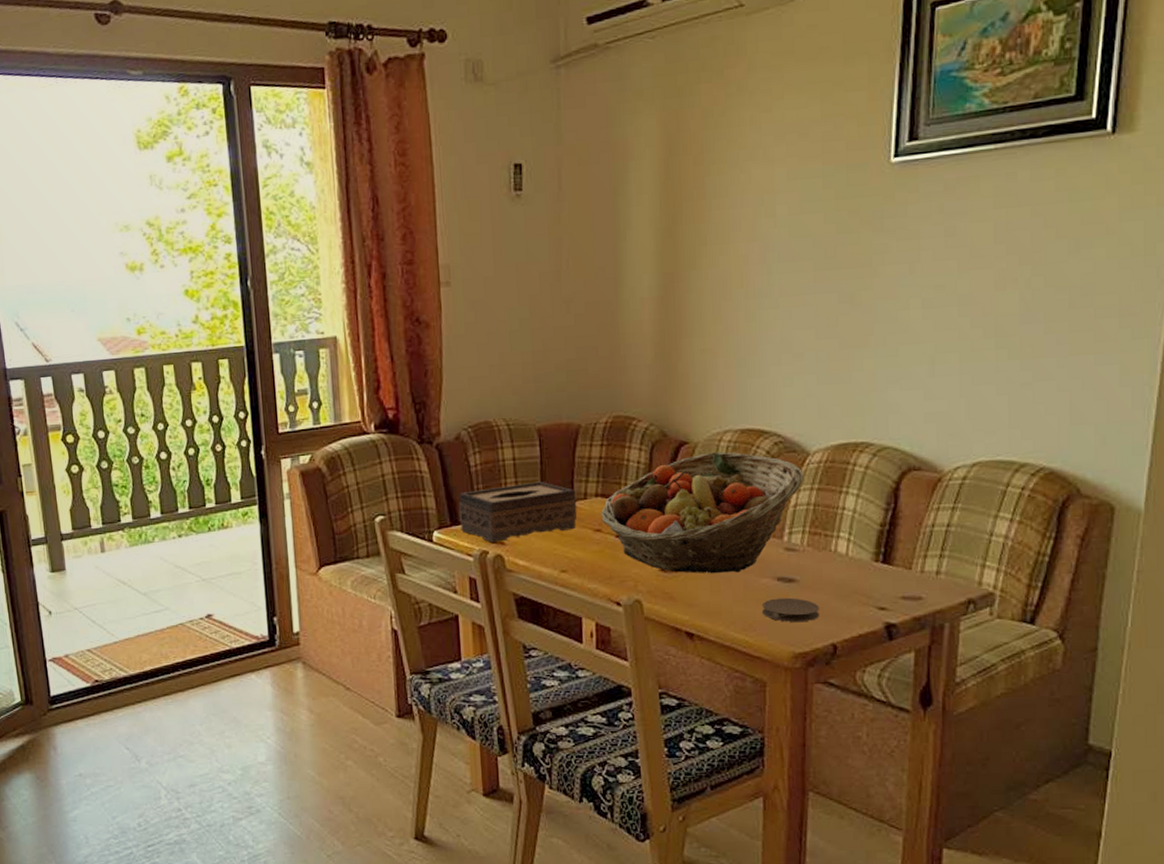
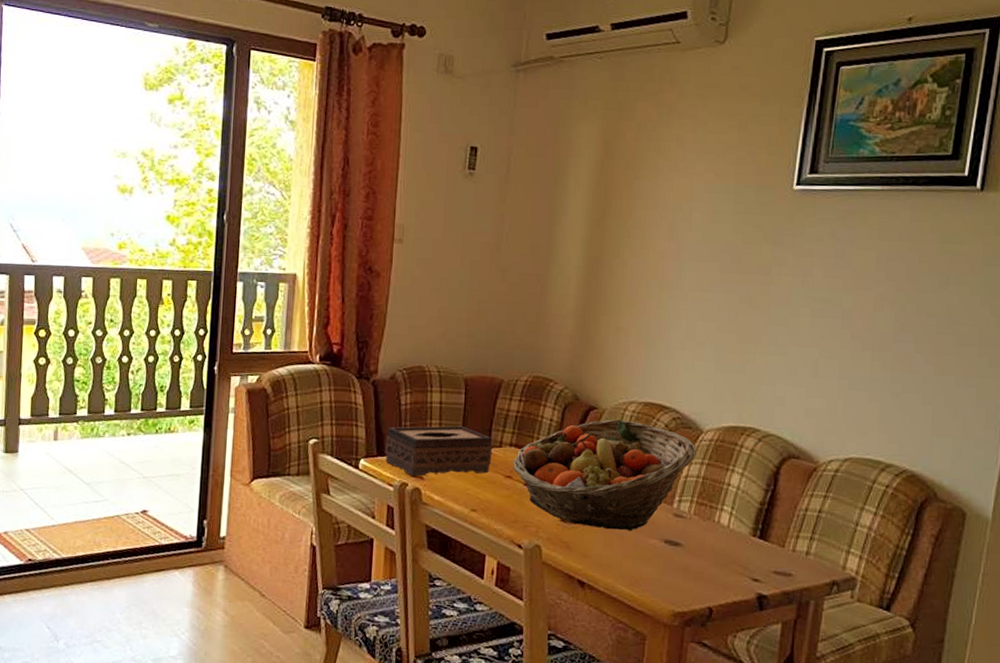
coaster: present [762,597,820,623] -> none [649,559,700,584]

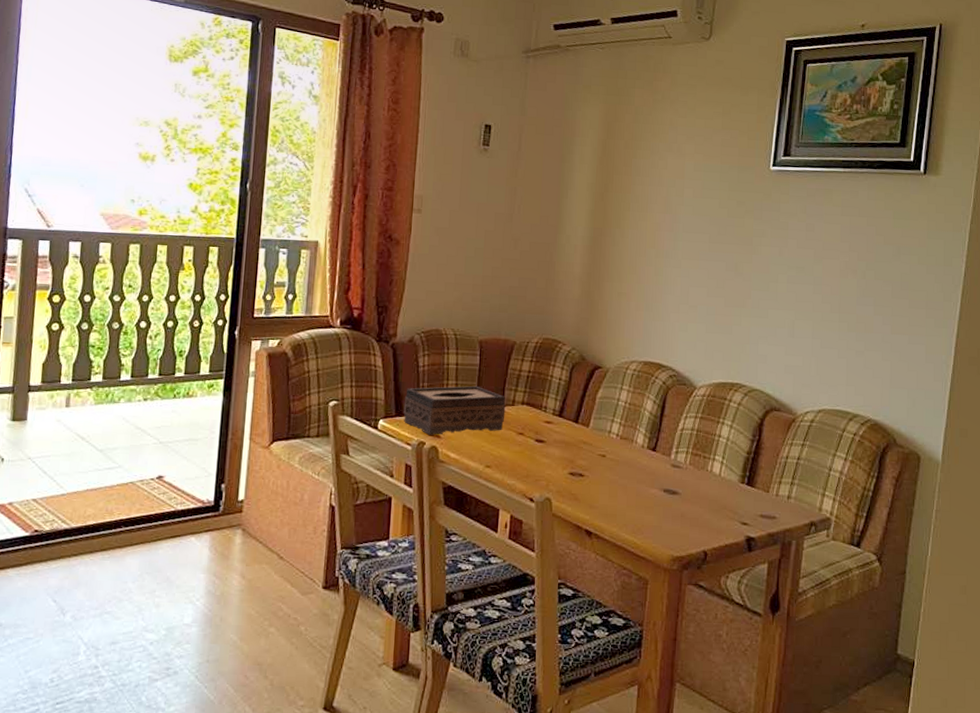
fruit basket: present [512,419,696,531] -> none [524,377,691,482]

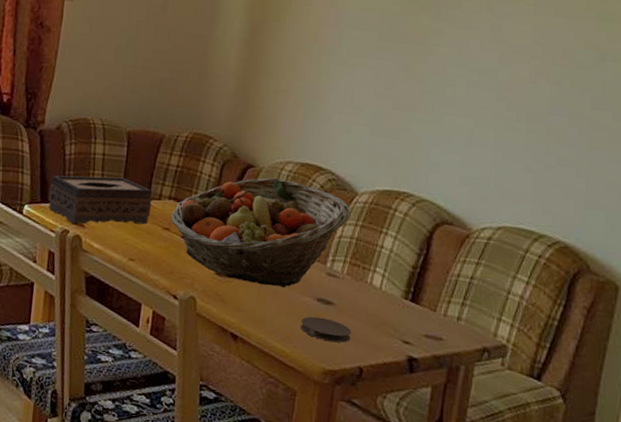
fruit basket: none [524,377,691,482] -> present [171,178,351,288]
coaster: none [650,507,696,530] -> present [301,316,351,343]

